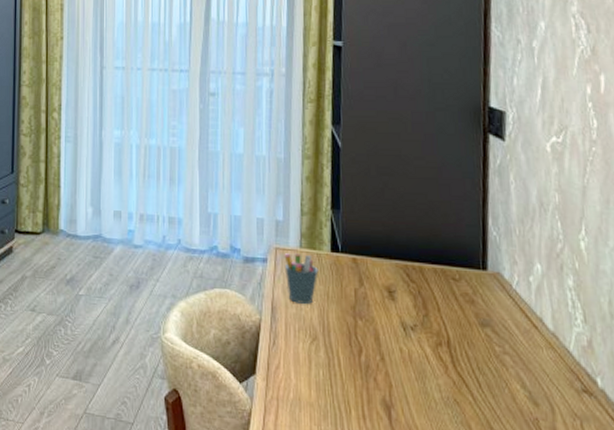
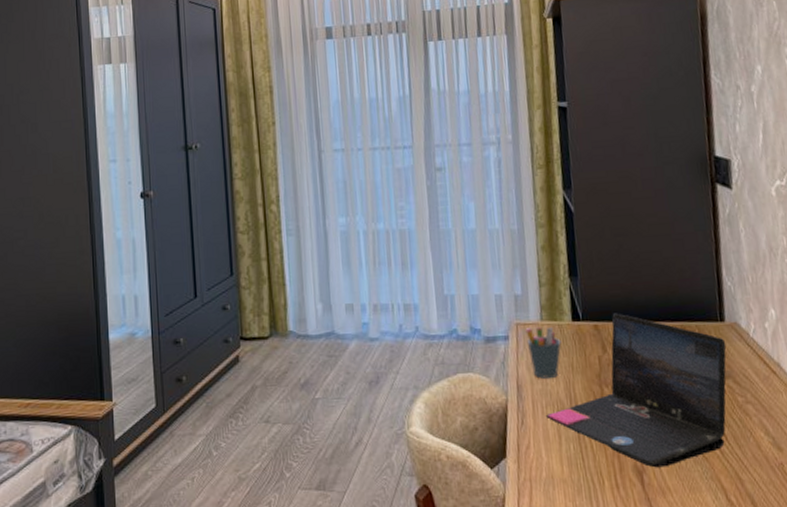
laptop: none [298,249,487,406] -> present [546,313,727,468]

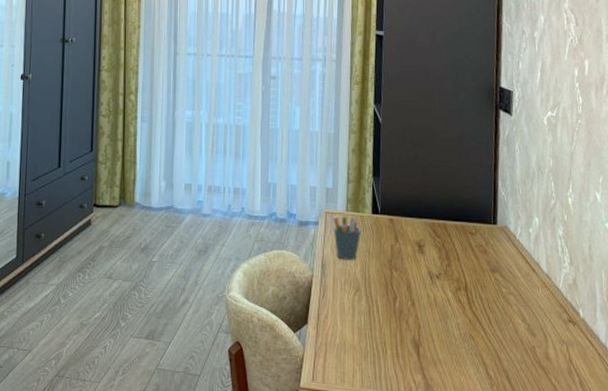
laptop: present [546,313,727,468] -> none [344,210,497,342]

